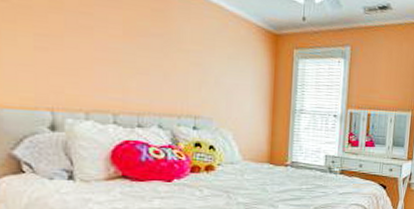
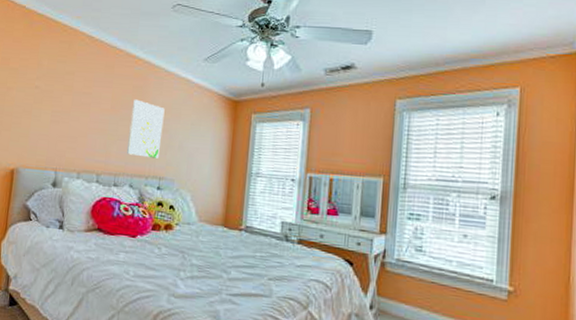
wall art: none [151,25,195,96] -> present [127,99,165,159]

